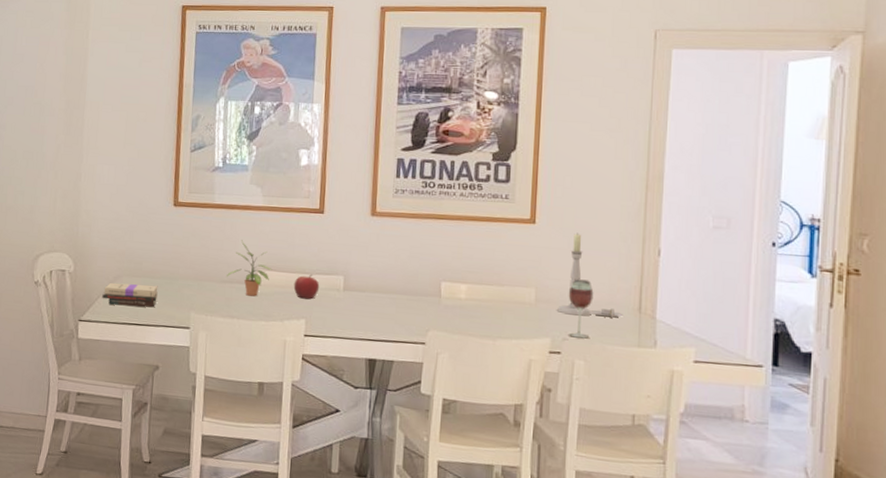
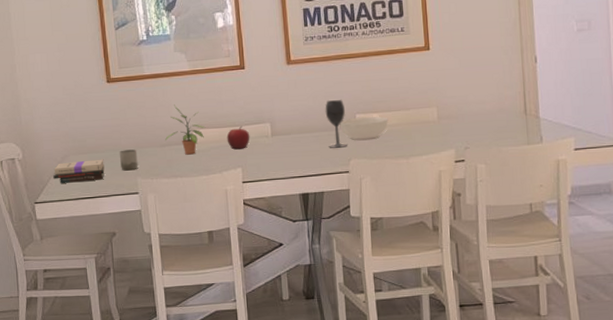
cup: none [175,279,195,303] -> present [119,149,138,171]
wine glass: none [406,262,431,316] -> present [325,100,347,148]
bowl: none [421,285,478,313] -> present [340,116,389,141]
candlestick: present [557,232,623,318] -> none [457,52,512,126]
wineglass: present [568,279,594,339] -> none [464,93,486,145]

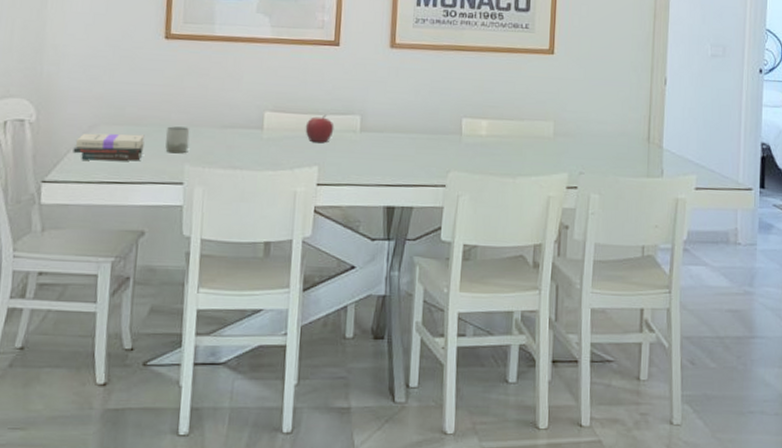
potted plant: present [165,104,206,155] -> none [228,77,281,143]
wine glass: present [325,100,347,148] -> none [426,97,452,156]
bowl: present [340,116,389,141] -> none [442,122,499,151]

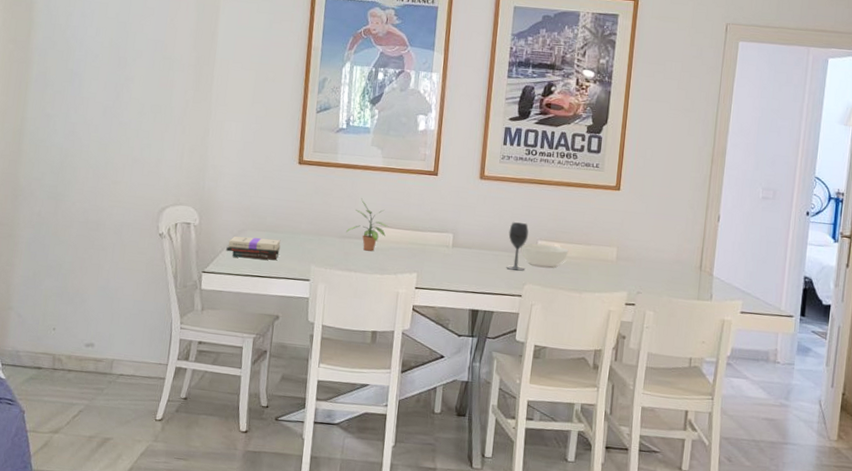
cup: present [165,126,190,154] -> none [296,234,316,257]
potted plant: none [228,77,281,143] -> present [346,198,389,252]
fruit: present [305,114,334,144] -> none [407,231,431,255]
wine glass: none [426,97,452,156] -> present [506,222,529,271]
bowl: none [442,122,499,151] -> present [520,243,569,269]

